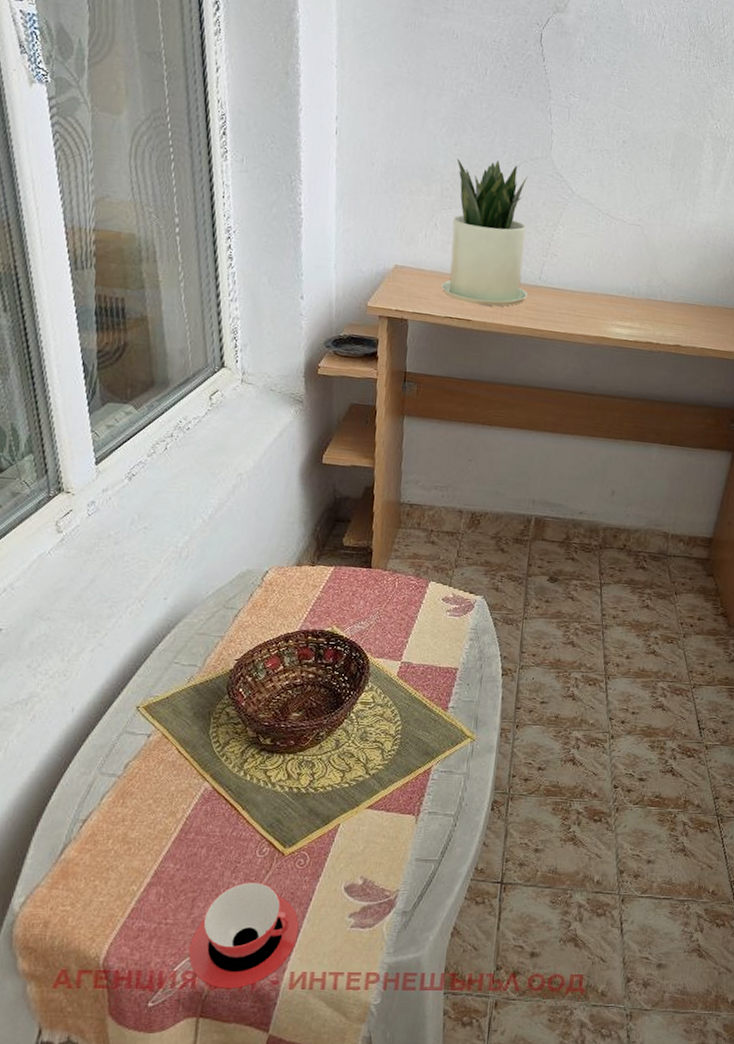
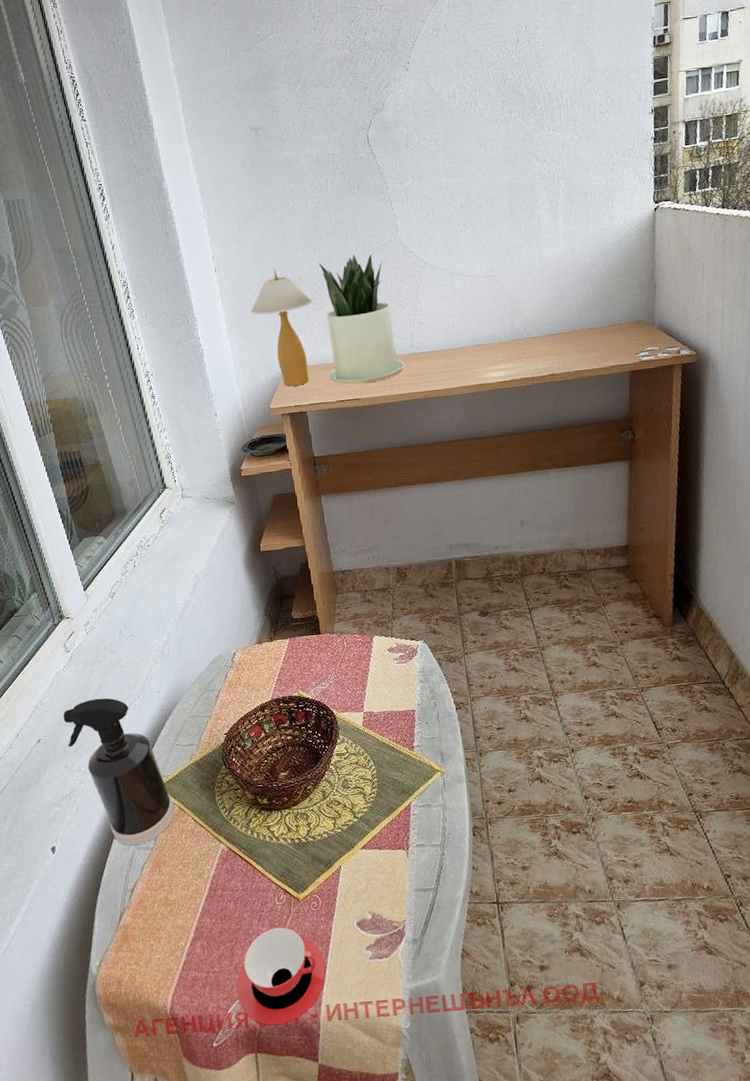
spray bottle: none [37,593,158,770] -> present [63,698,175,846]
table lamp: none [368,150,442,289] -> present [251,269,313,387]

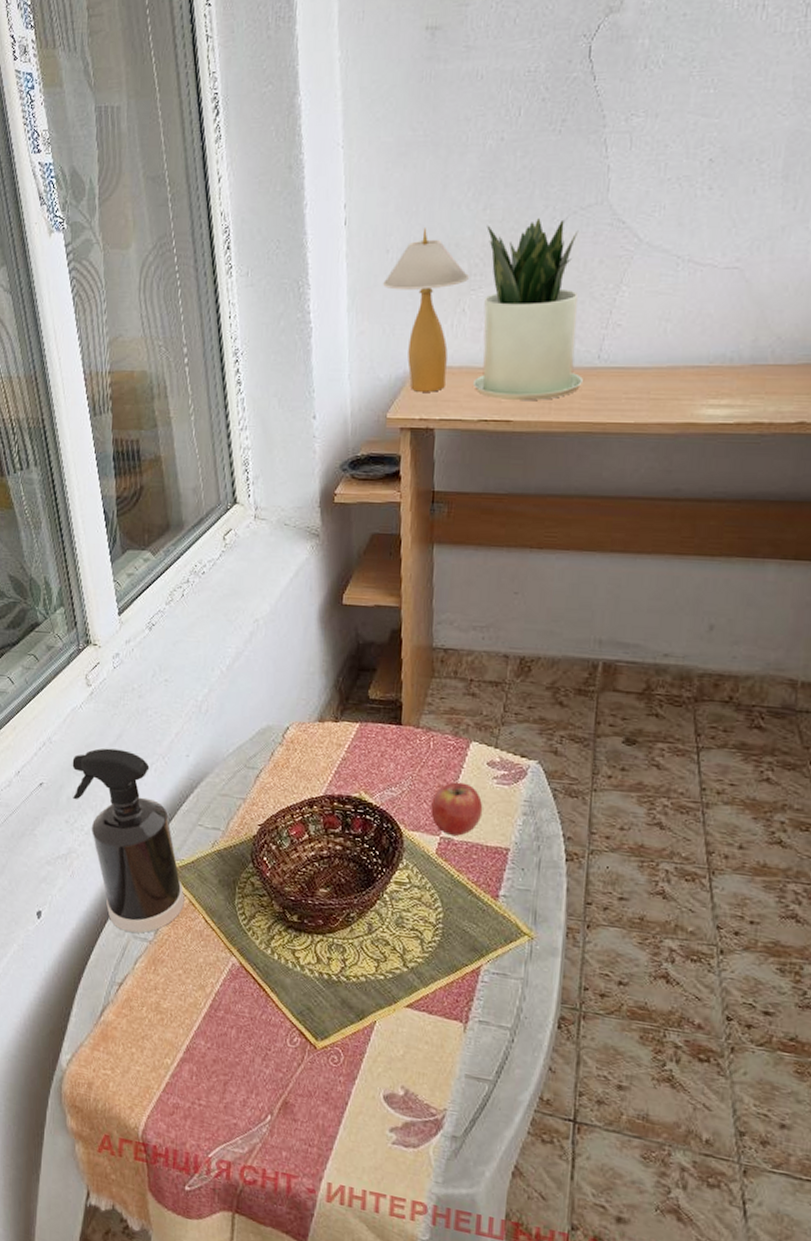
teacup: present [236,927,326,1026] -> none [222,1072,335,1190]
apple: none [352,667,391,709] -> present [430,782,483,836]

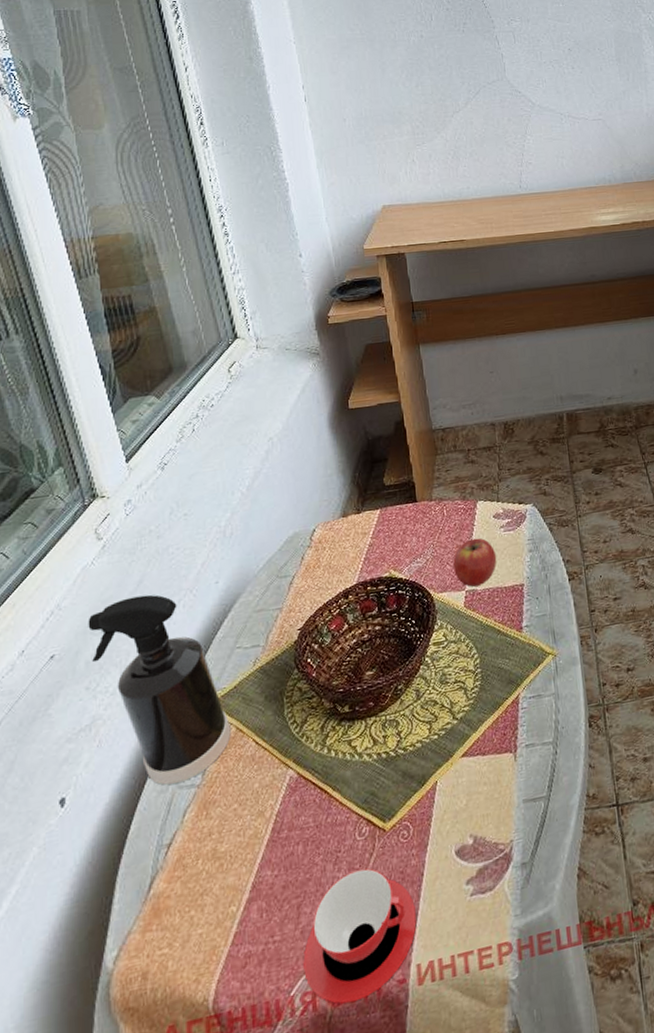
teacup: none [222,1072,335,1190] -> present [303,868,417,1004]
table lamp: present [383,228,470,392] -> none [345,101,414,226]
planter: present [472,218,583,401] -> none [421,91,512,225]

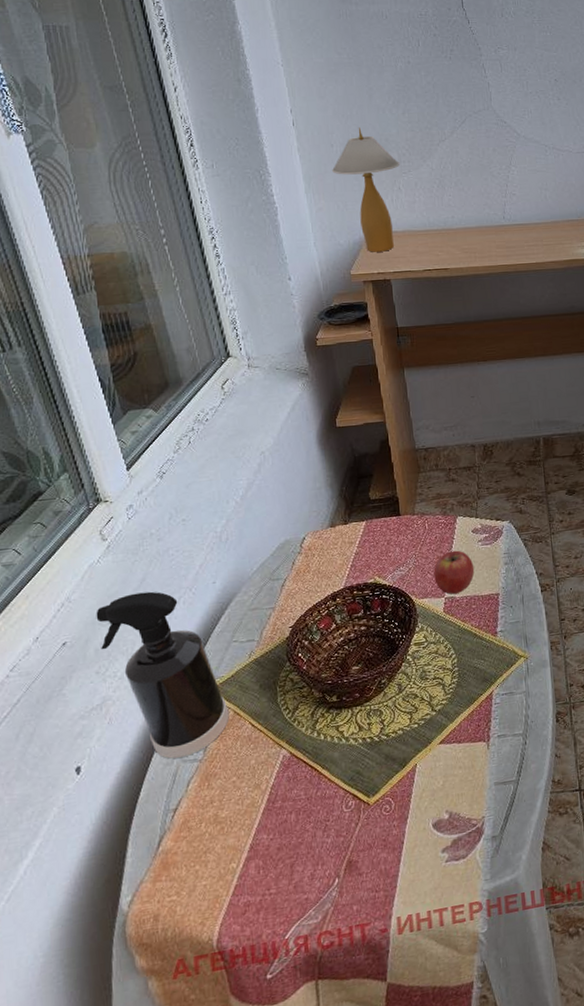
teacup: present [303,868,417,1004] -> none [296,836,397,947]
table lamp: none [345,101,414,226] -> present [332,127,401,252]

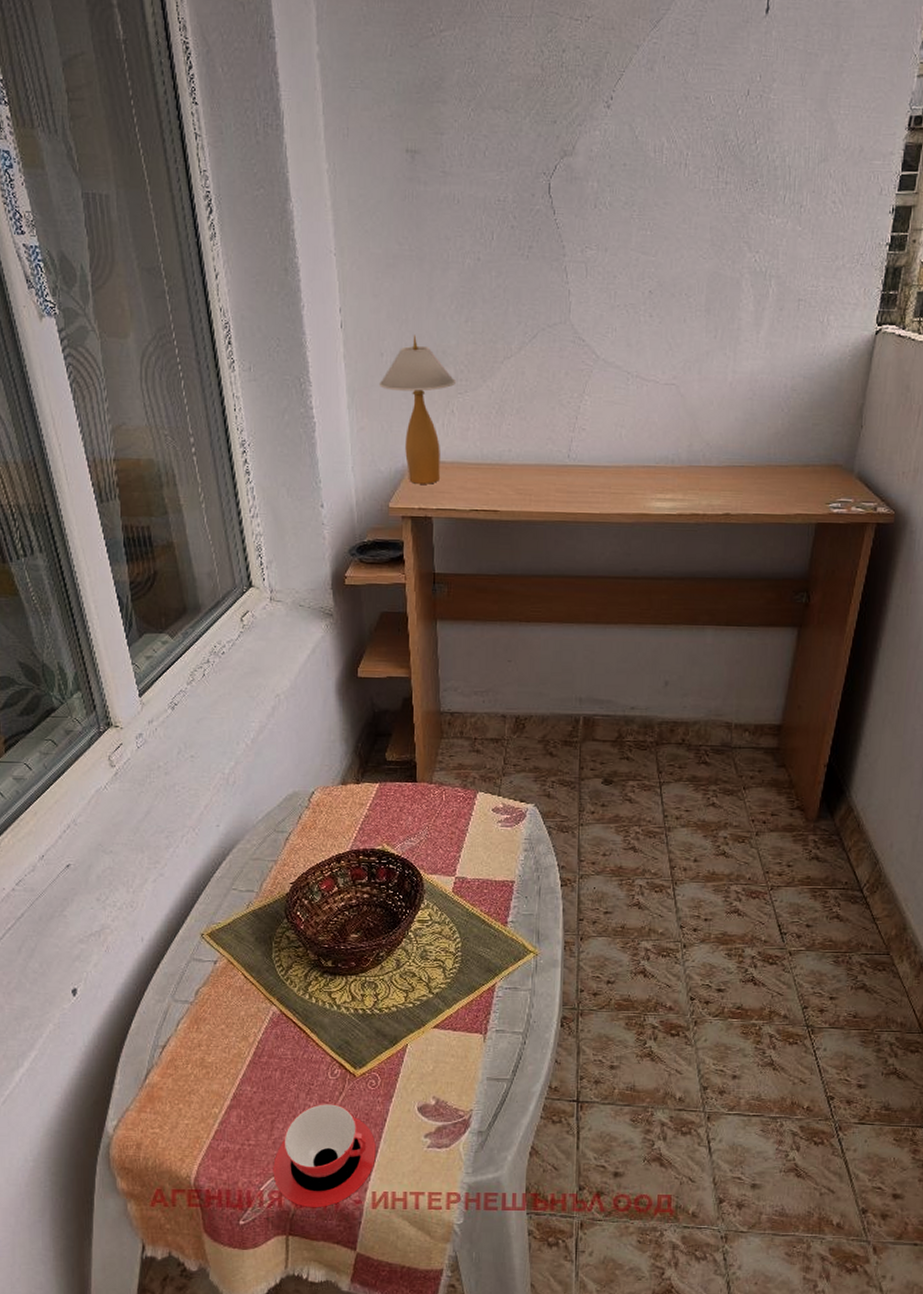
spray bottle: present [96,591,229,759] -> none [100,825,223,997]
teacup: none [296,836,397,947] -> present [273,1104,376,1208]
apple: present [433,550,475,594] -> none [446,828,491,874]

